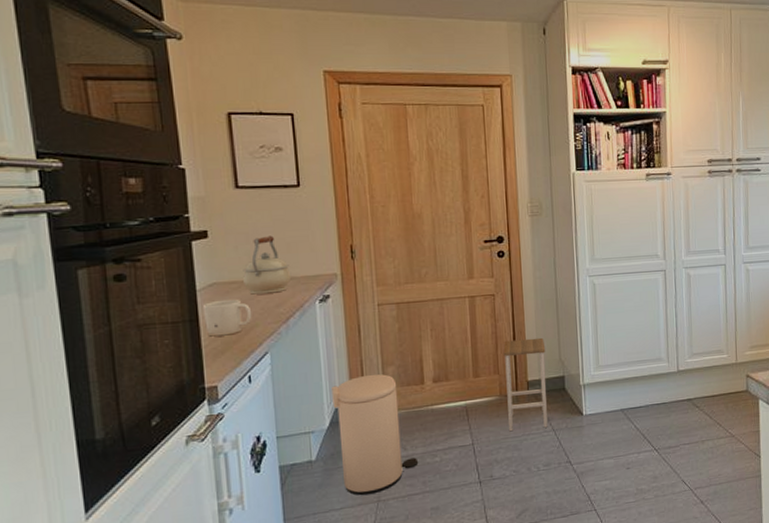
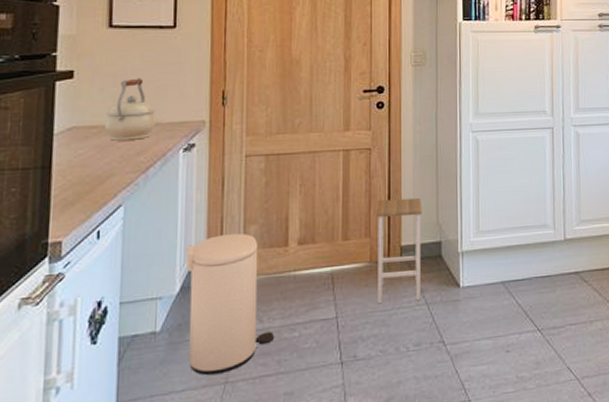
mug: present [202,299,252,337] -> none [57,145,110,186]

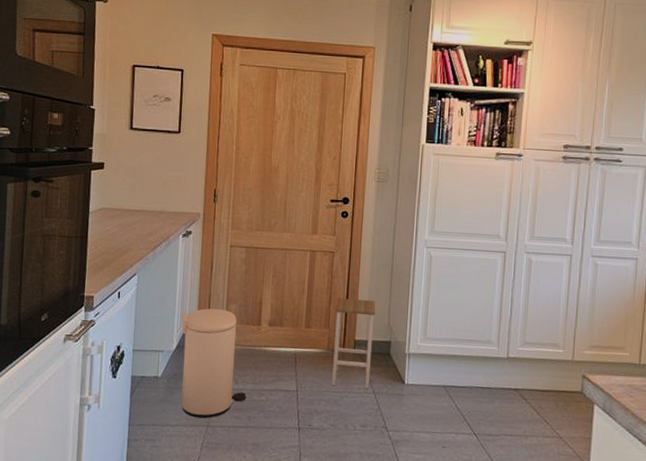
kettle: present [103,78,157,141] -> none [124,173,163,223]

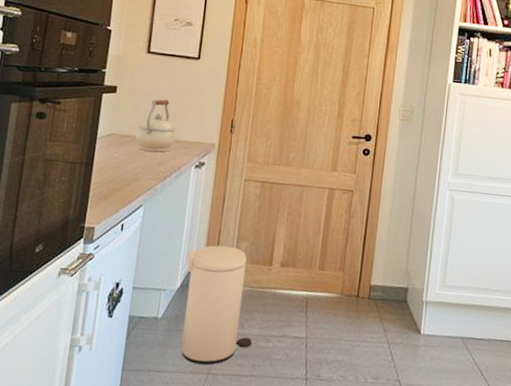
kettle: none [124,173,163,223] -> present [135,99,177,152]
step stool: present [332,297,376,389] -> none [344,239,394,338]

